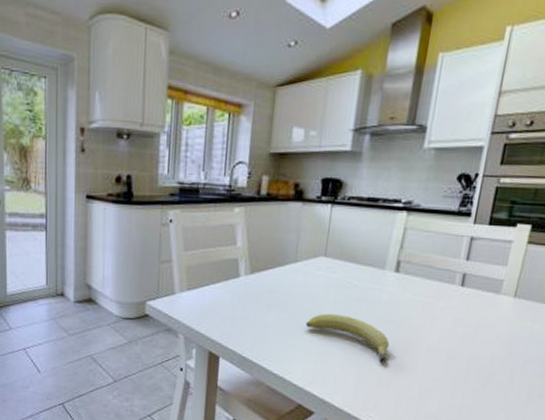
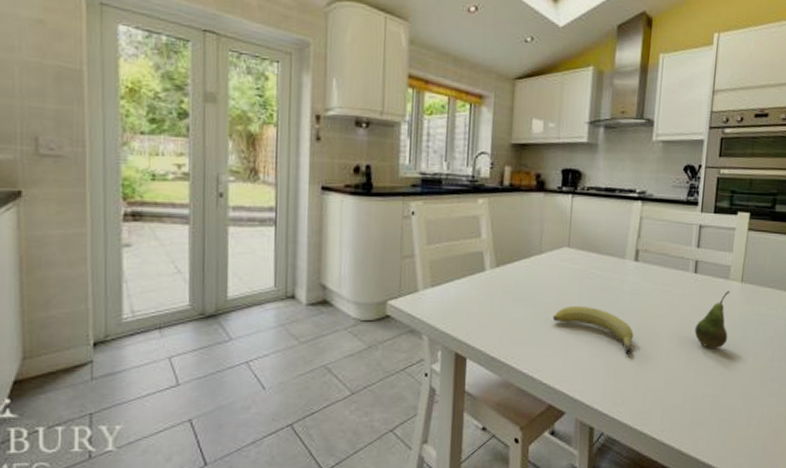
fruit: none [456,305,500,363] -> present [694,290,730,349]

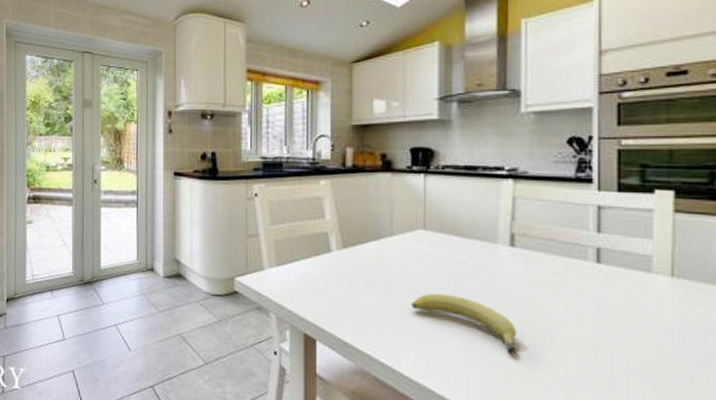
fruit: present [694,290,730,349] -> none [604,286,658,360]

